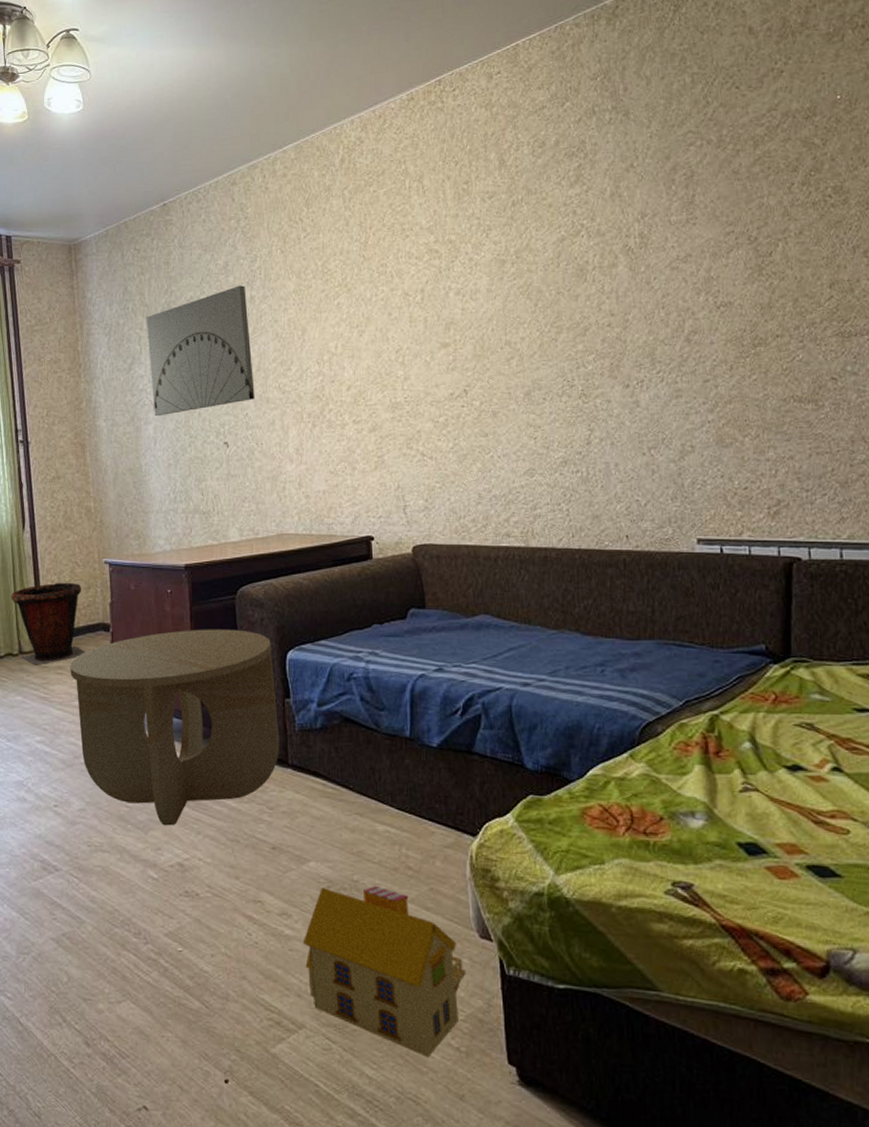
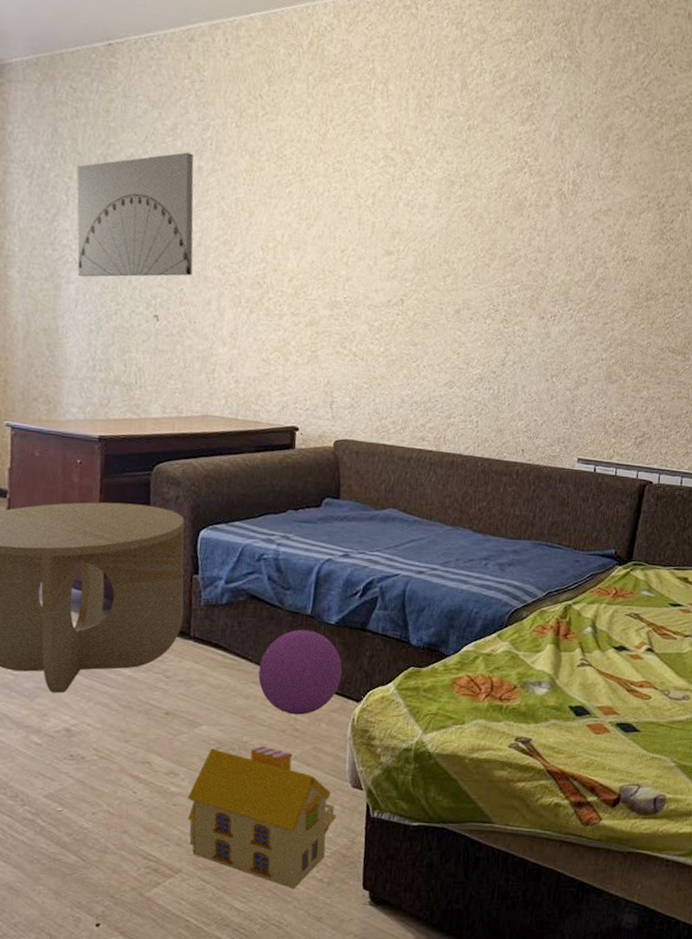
ball: none [362,754,453,851] -> present [258,629,343,715]

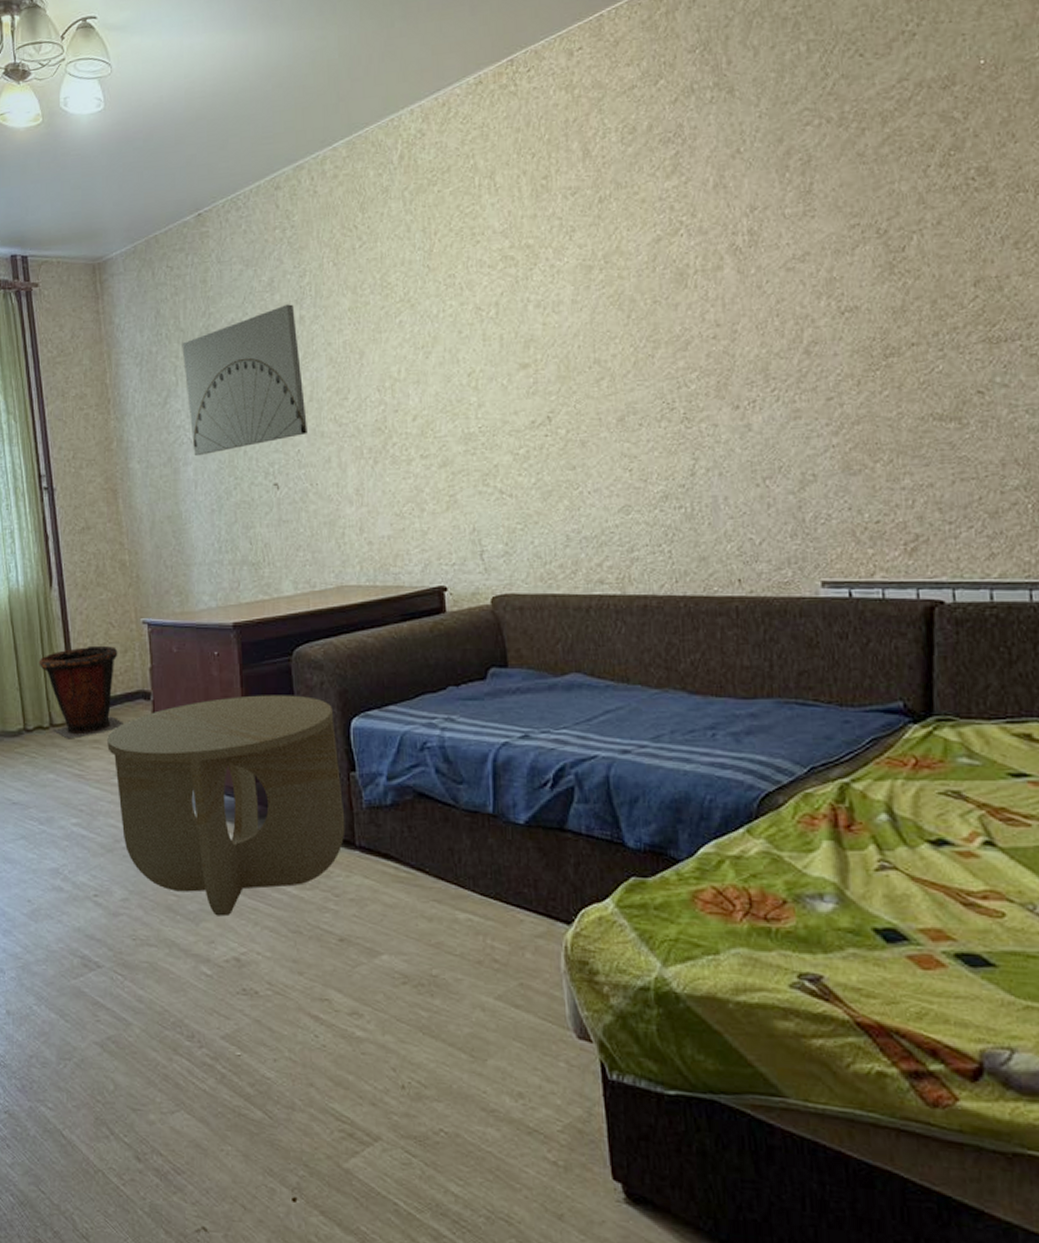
toy house: present [187,746,336,889] -> none [377,982,563,1173]
ball: present [258,629,343,715] -> none [440,832,543,942]

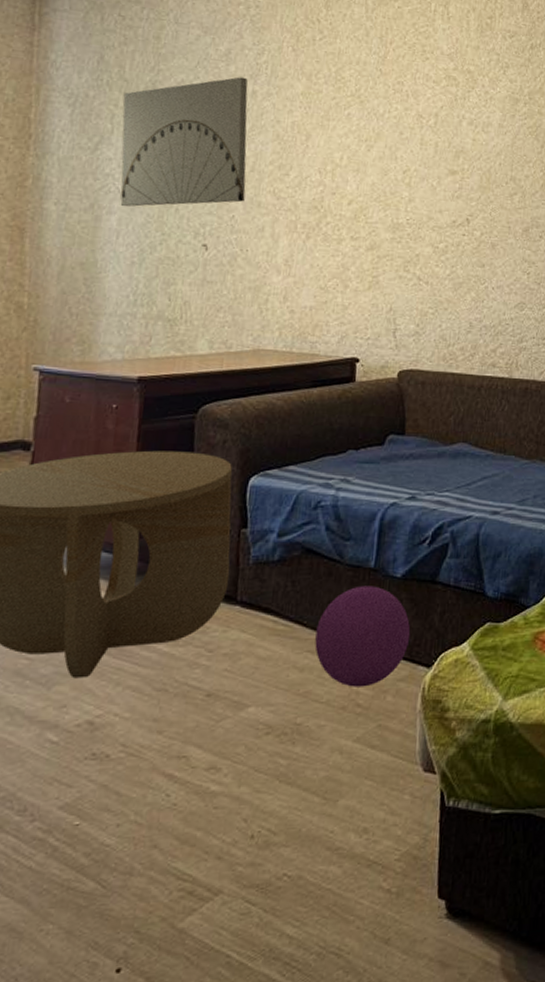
ball: none [440,832,543,942] -> present [314,586,411,687]

